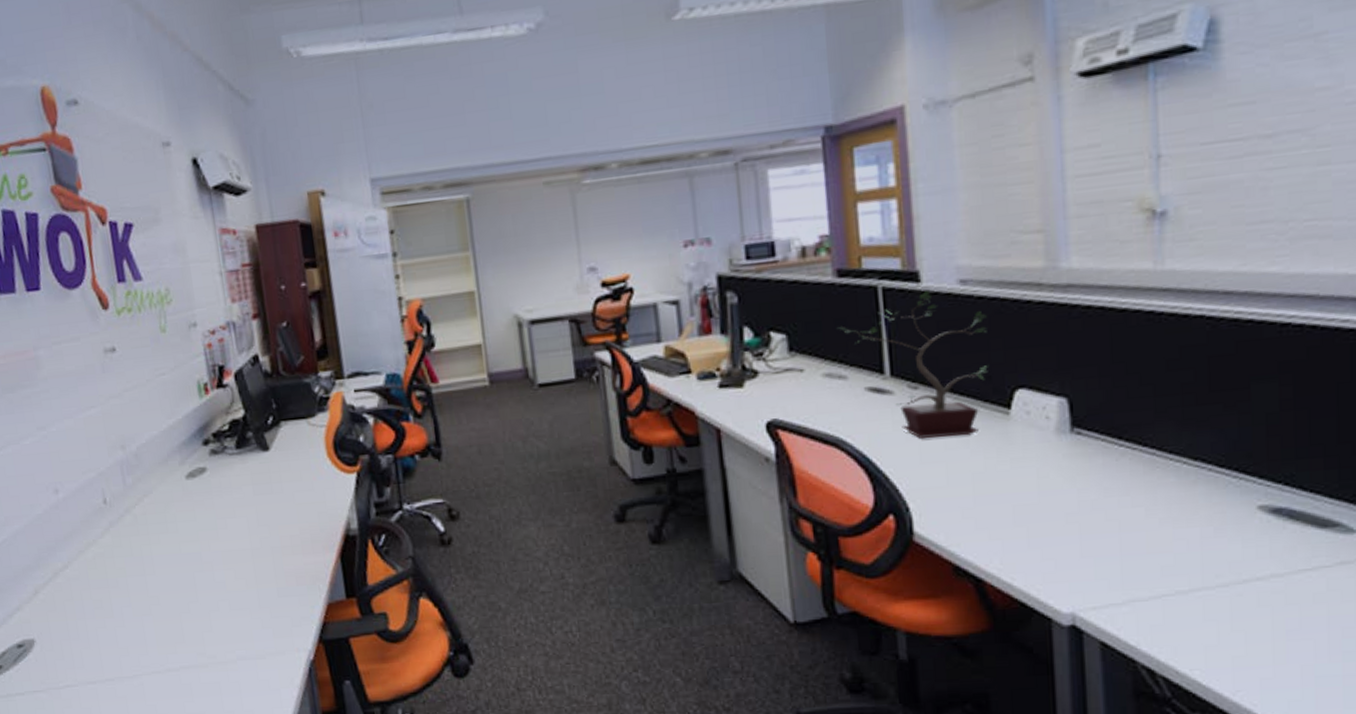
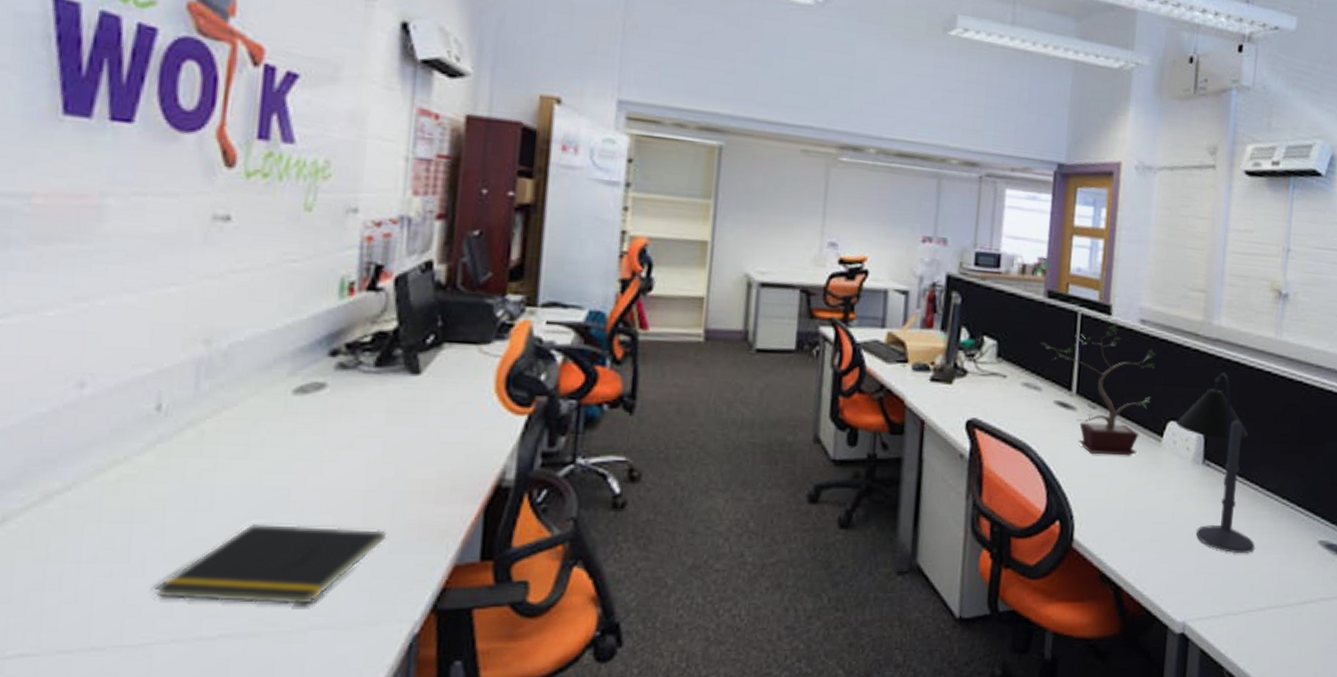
notepad: none [133,579,274,642] -> present [155,523,388,605]
desk lamp: none [1027,322,1160,532] -> present [1176,372,1255,554]

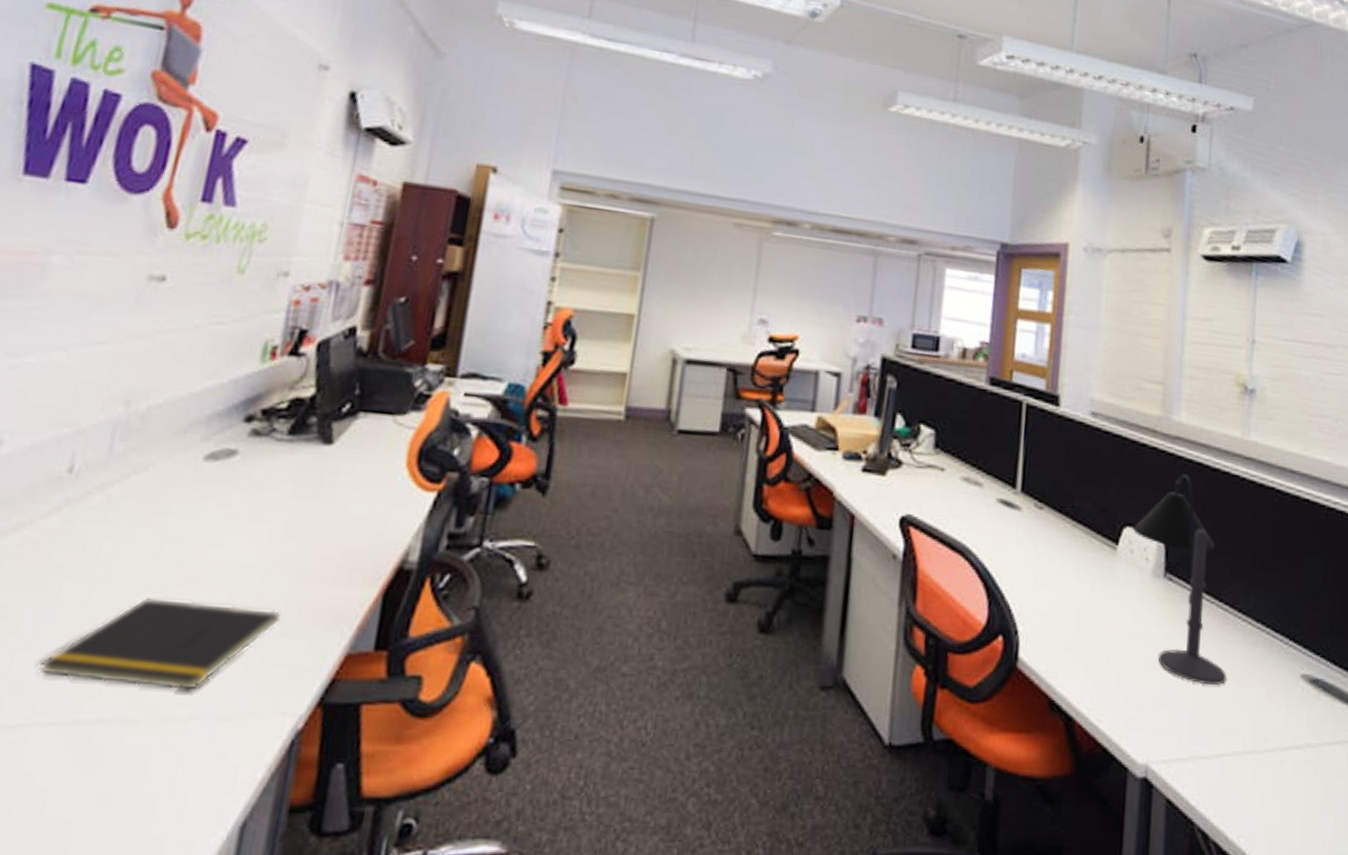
potted plant: present [1039,323,1156,456] -> none [981,414,1109,565]

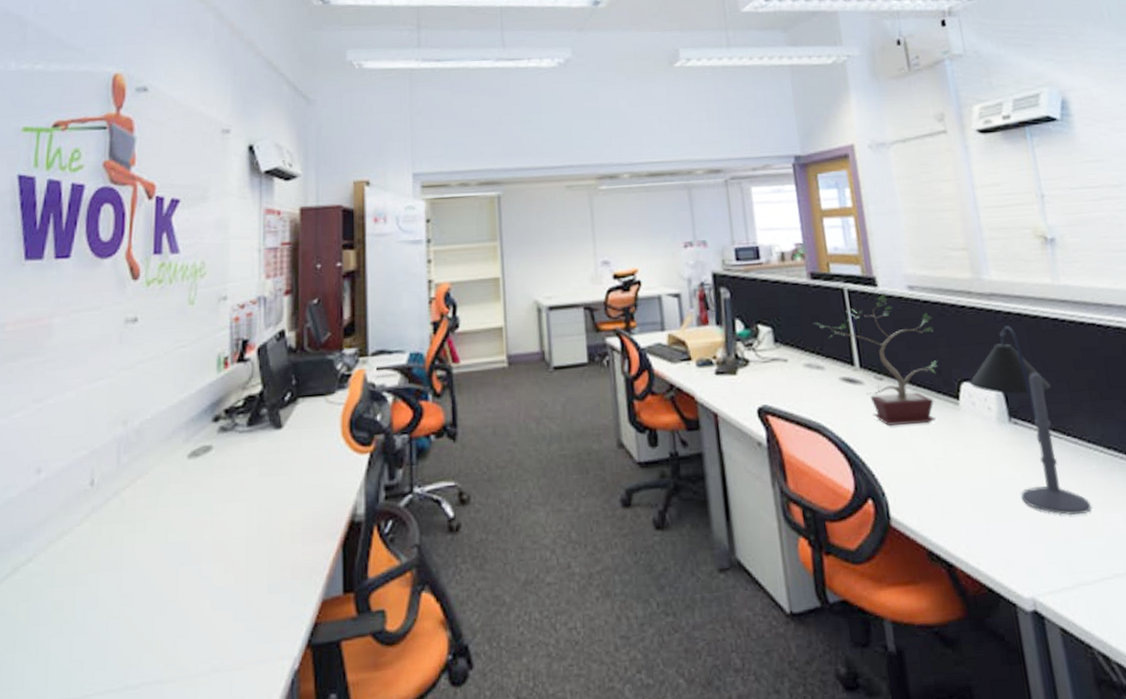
notepad: present [39,597,282,690] -> none [93,572,267,652]
potted plant: none [981,414,1109,565] -> present [812,293,937,426]

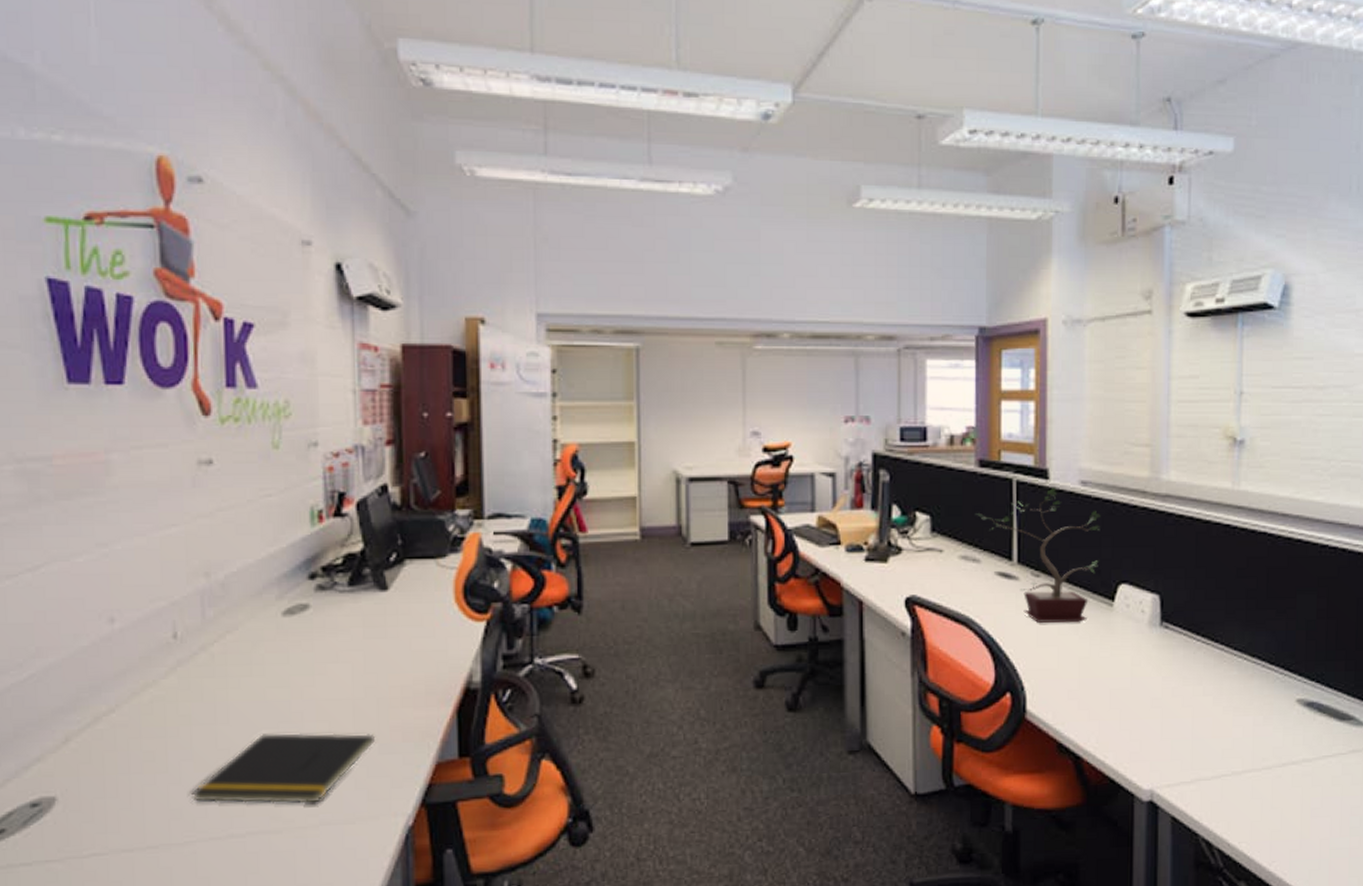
notepad: none [93,572,267,652] -> present [191,732,376,804]
desk lamp: present [970,326,1092,516] -> none [1128,529,1224,718]

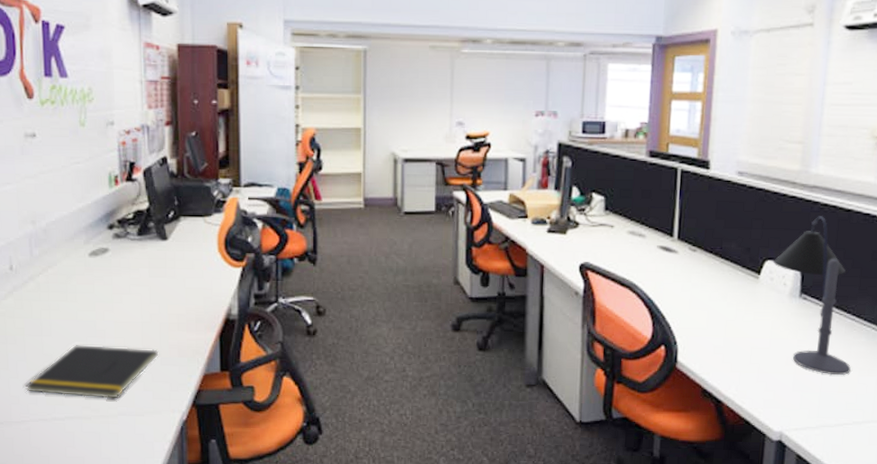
potted plant: present [974,487,1101,624] -> none [643,176,753,292]
desk lamp: none [1128,529,1224,718] -> present [774,216,851,375]

